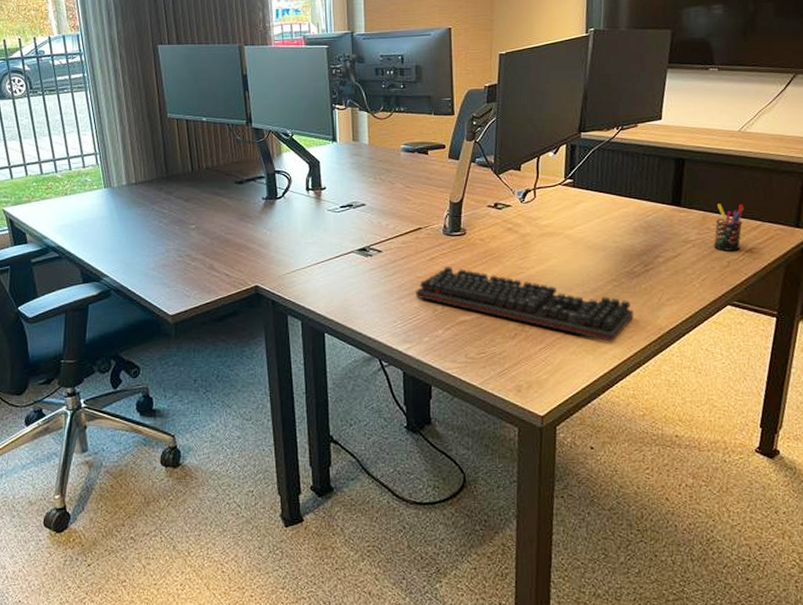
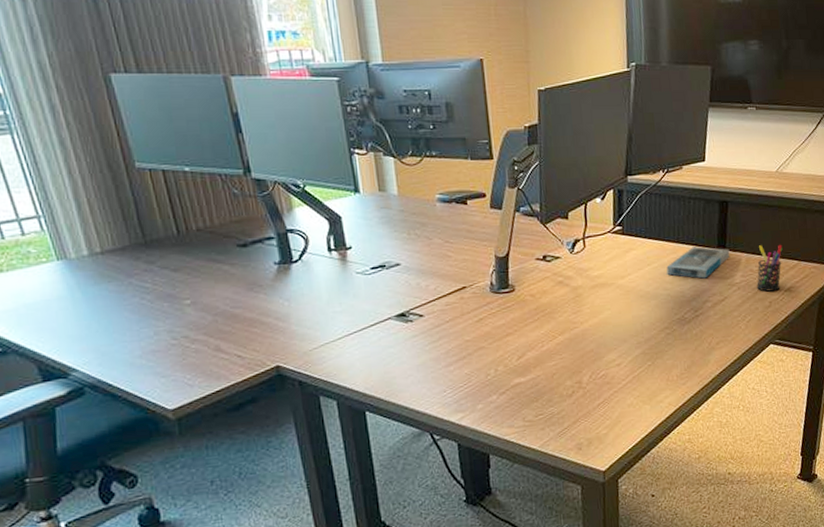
keyboard: present [416,266,634,342] -> none [465,327,687,391]
speaker: none [617,202,685,234] -> present [666,246,730,279]

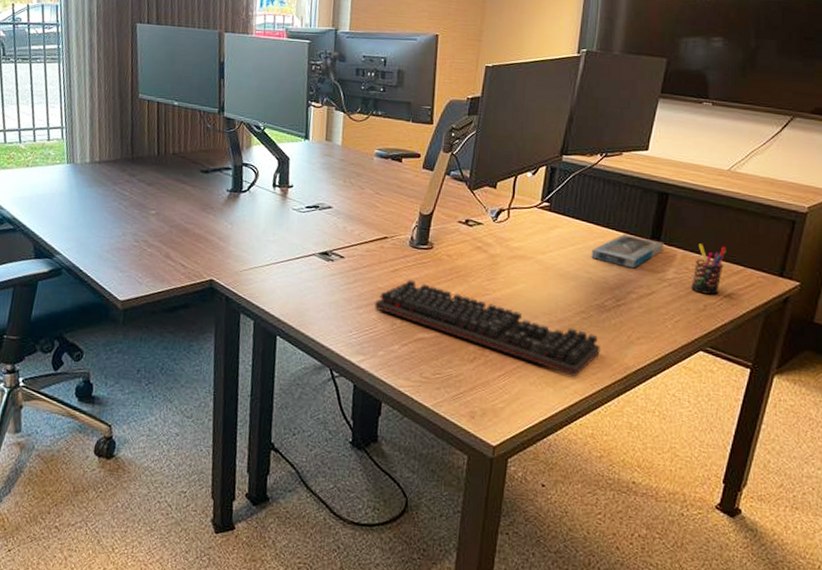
keyboard: none [465,327,687,391] -> present [375,280,600,377]

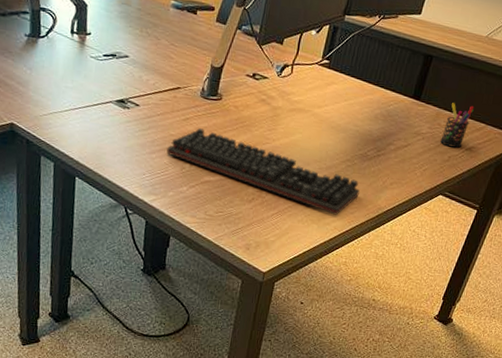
speaker: present [591,234,664,269] -> none [360,92,424,123]

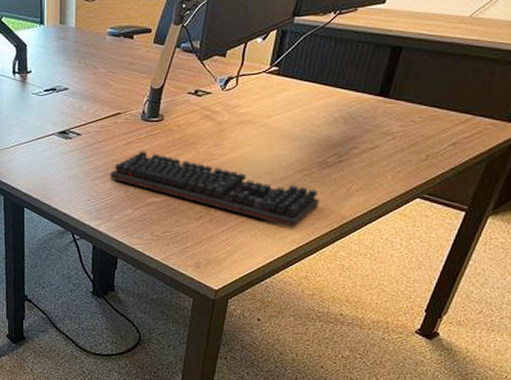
pen holder: present [440,103,474,148] -> none [415,96,457,145]

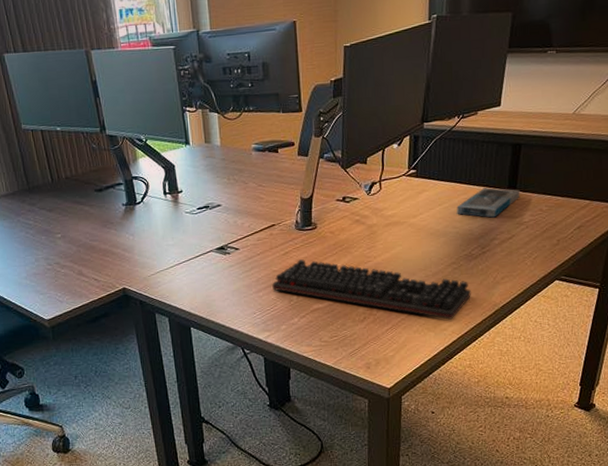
speaker: none [317,92,393,125] -> present [457,187,520,218]

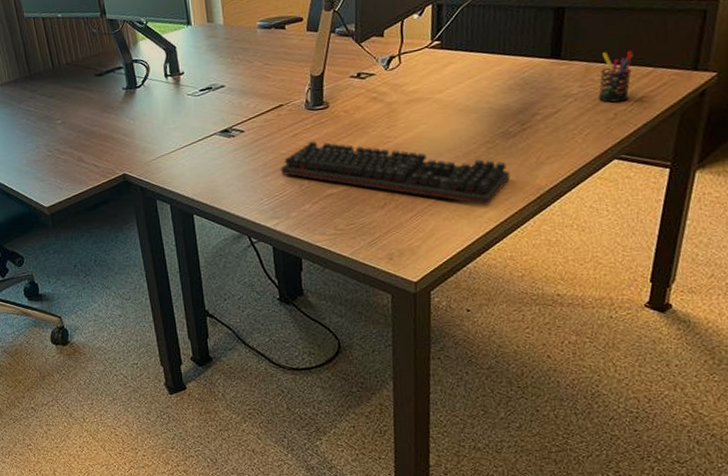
speaker: present [457,187,520,218] -> none [489,57,566,91]
pen holder: none [545,185,575,230] -> present [598,51,634,103]

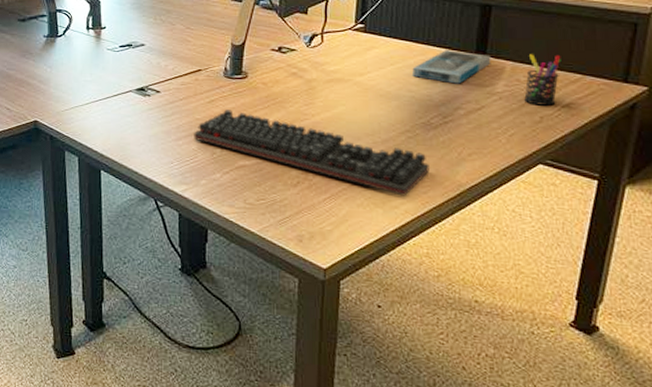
speaker: none [489,57,566,91] -> present [412,50,491,84]

